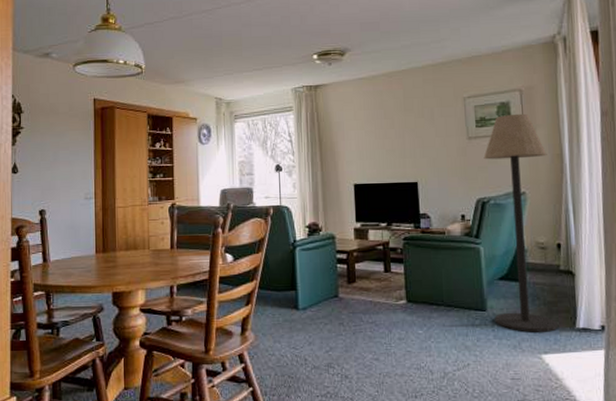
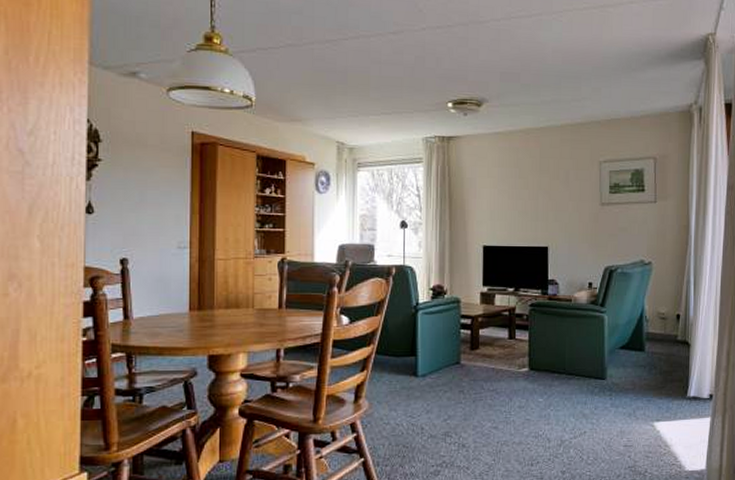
floor lamp: present [483,113,558,332] -> none [613,182,675,401]

